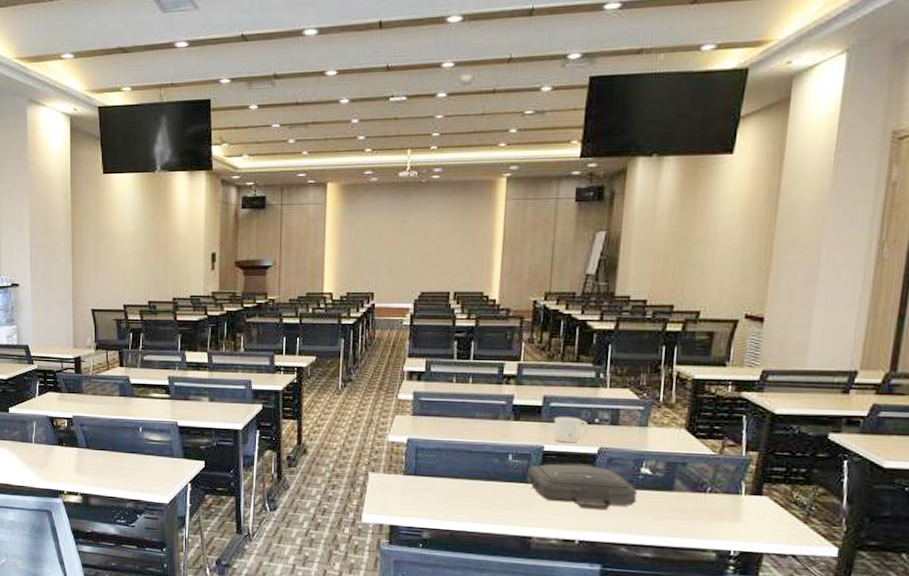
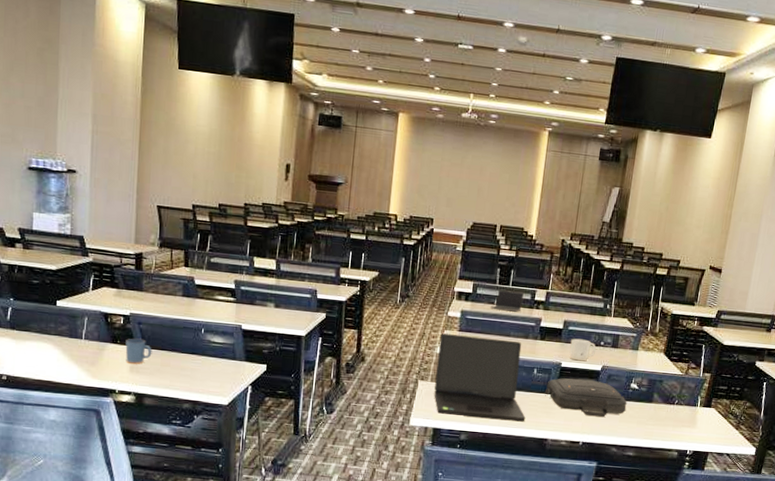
mug: none [70,440,95,465] -> present [125,338,152,364]
laptop: none [388,419,502,517] -> present [434,333,526,422]
laptop computer: none [447,365,489,390] -> present [489,290,524,312]

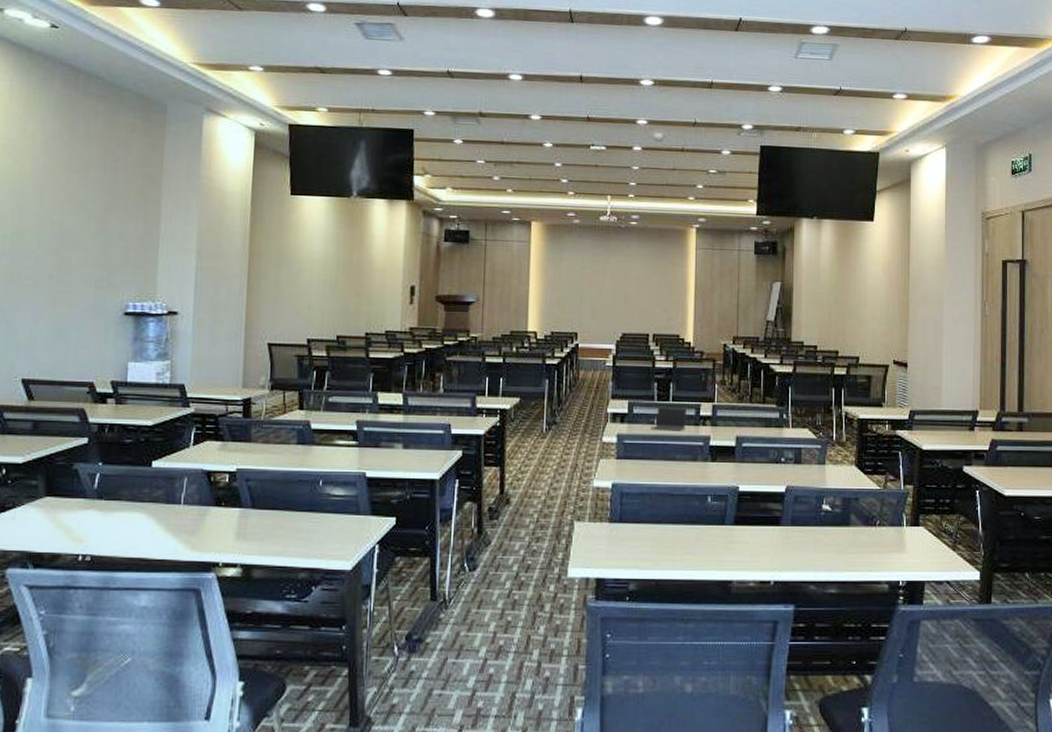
mug: present [125,338,152,364] -> none [231,498,262,529]
laptop: present [434,333,526,422] -> none [594,463,704,562]
laptop bag: present [544,378,627,418] -> none [722,504,821,549]
mug: present [569,338,596,362] -> none [746,456,776,483]

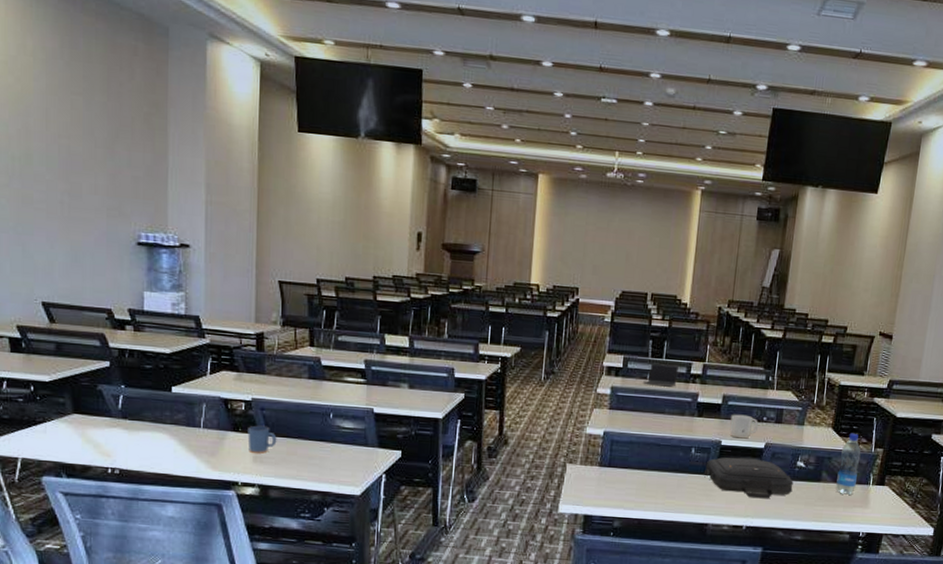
mug: none [231,498,262,529] -> present [247,425,277,453]
laptop bag: none [722,504,821,549] -> present [703,457,794,499]
mug: none [746,456,776,483] -> present [729,414,758,439]
bottle: none [867,470,890,539] -> present [836,433,861,495]

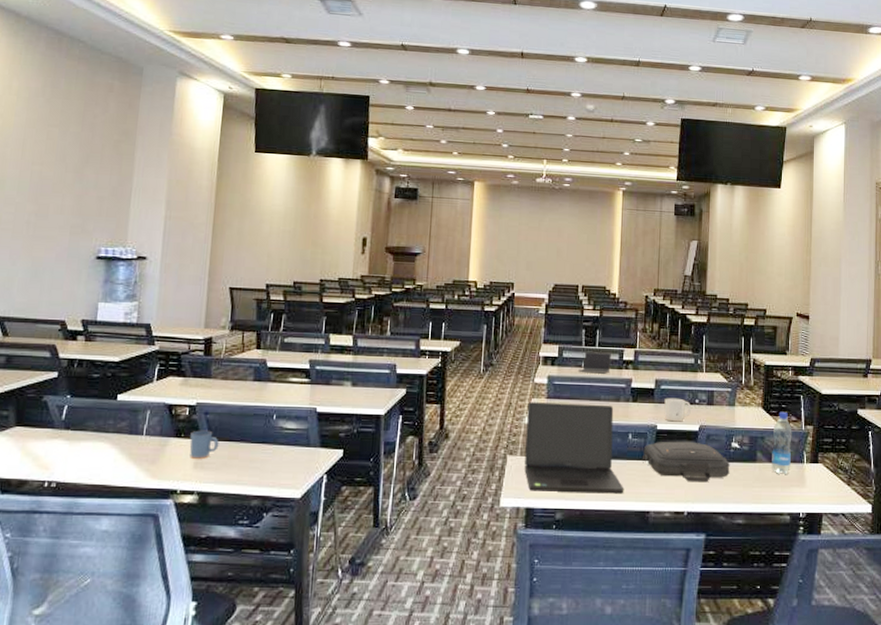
laptop: none [584,412,684,506] -> present [524,402,624,494]

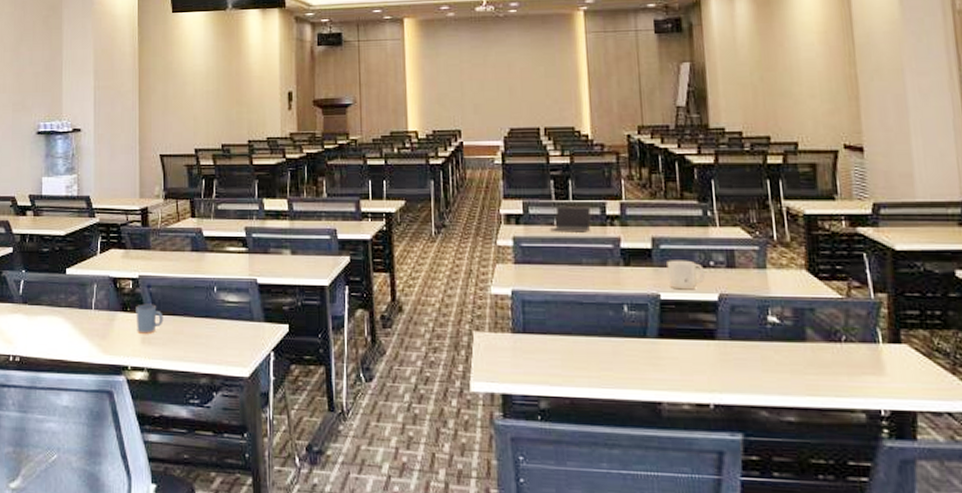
laptop: present [524,402,624,494] -> none [492,268,625,380]
laptop bag: present [642,441,730,483] -> none [644,314,769,367]
bottle: present [772,411,792,474] -> none [827,274,859,358]

